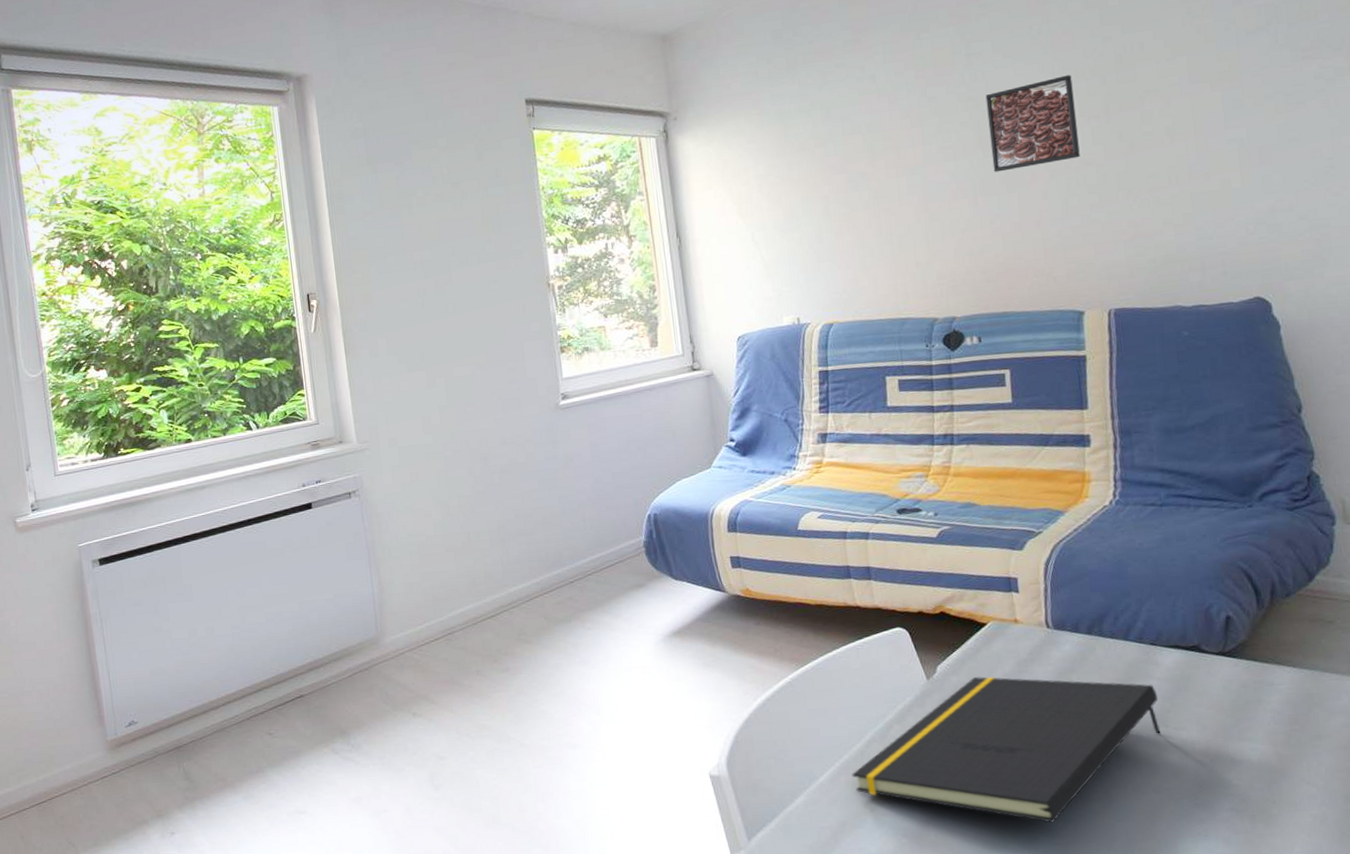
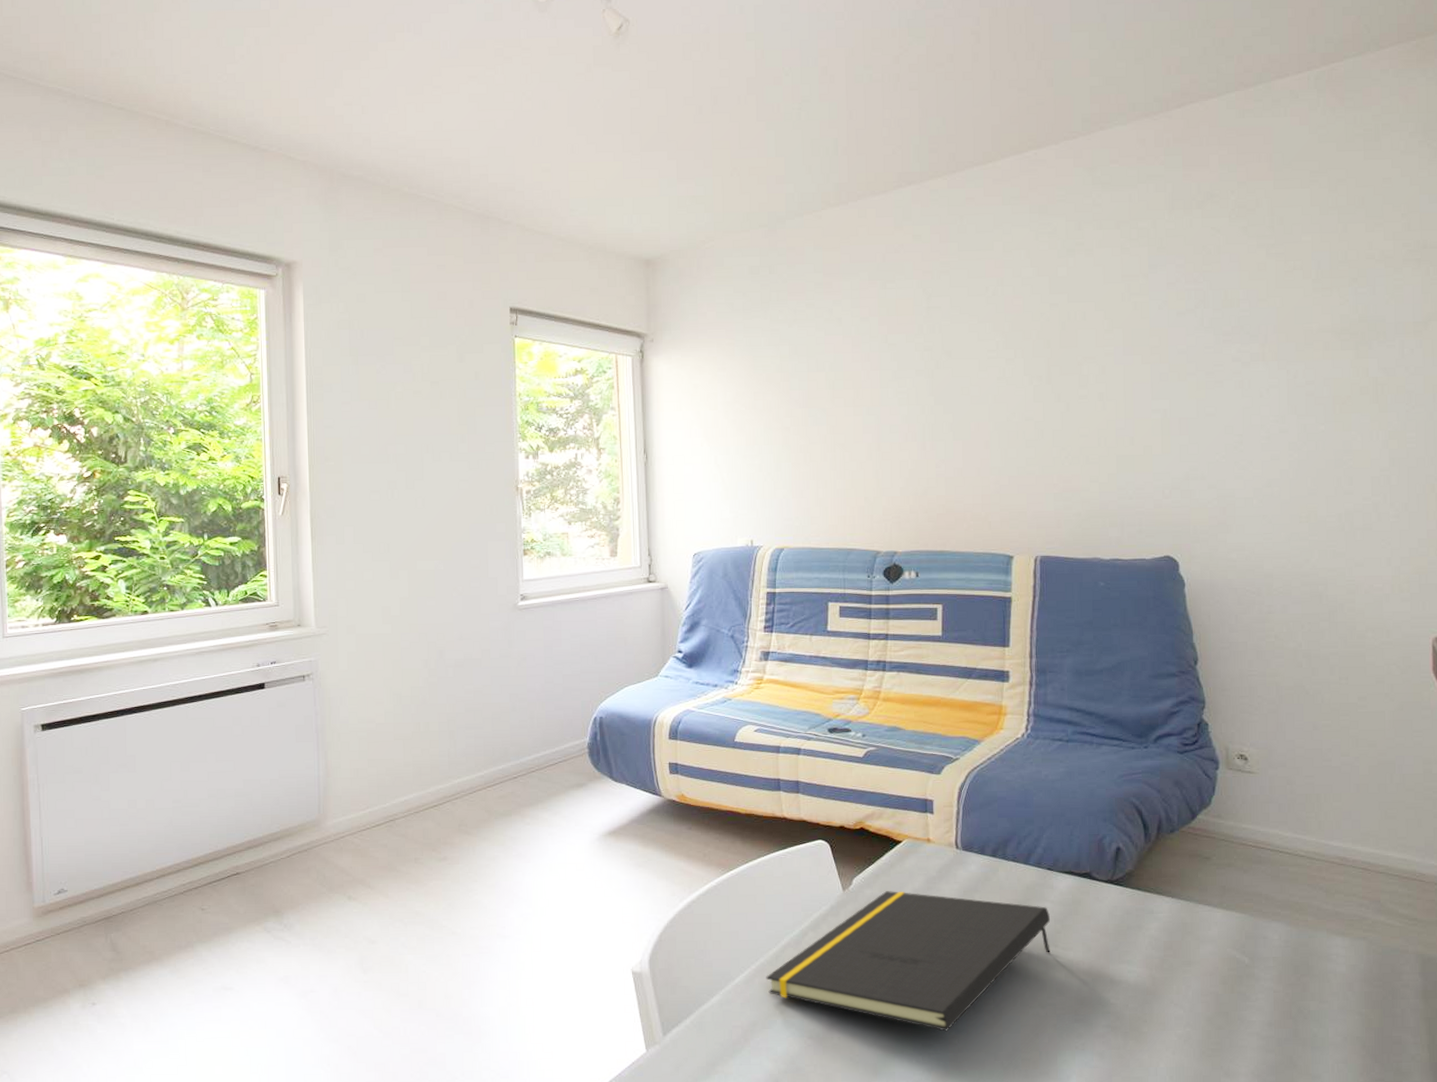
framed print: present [985,75,1080,172] -> none [941,336,1021,420]

